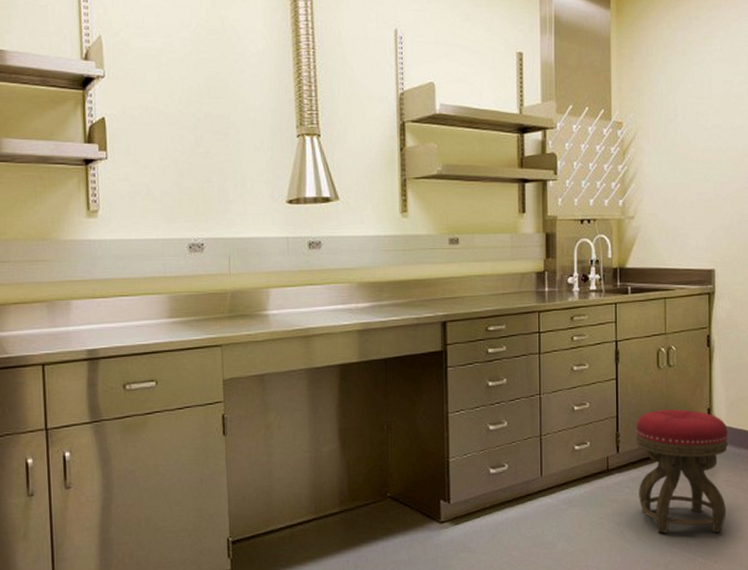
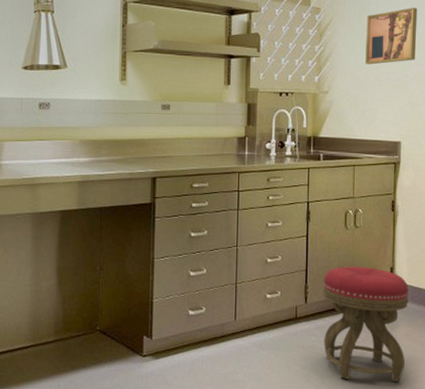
wall art: none [673,119,729,185] -> present [365,8,418,65]

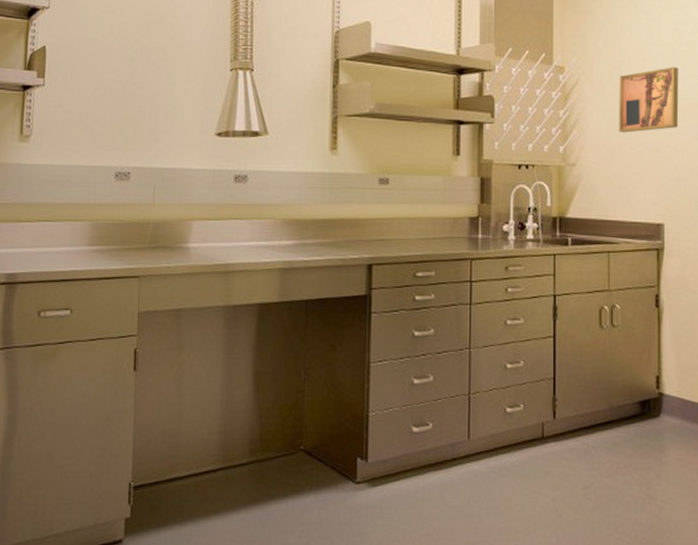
stool: present [323,266,409,382] -> none [575,374,679,519]

